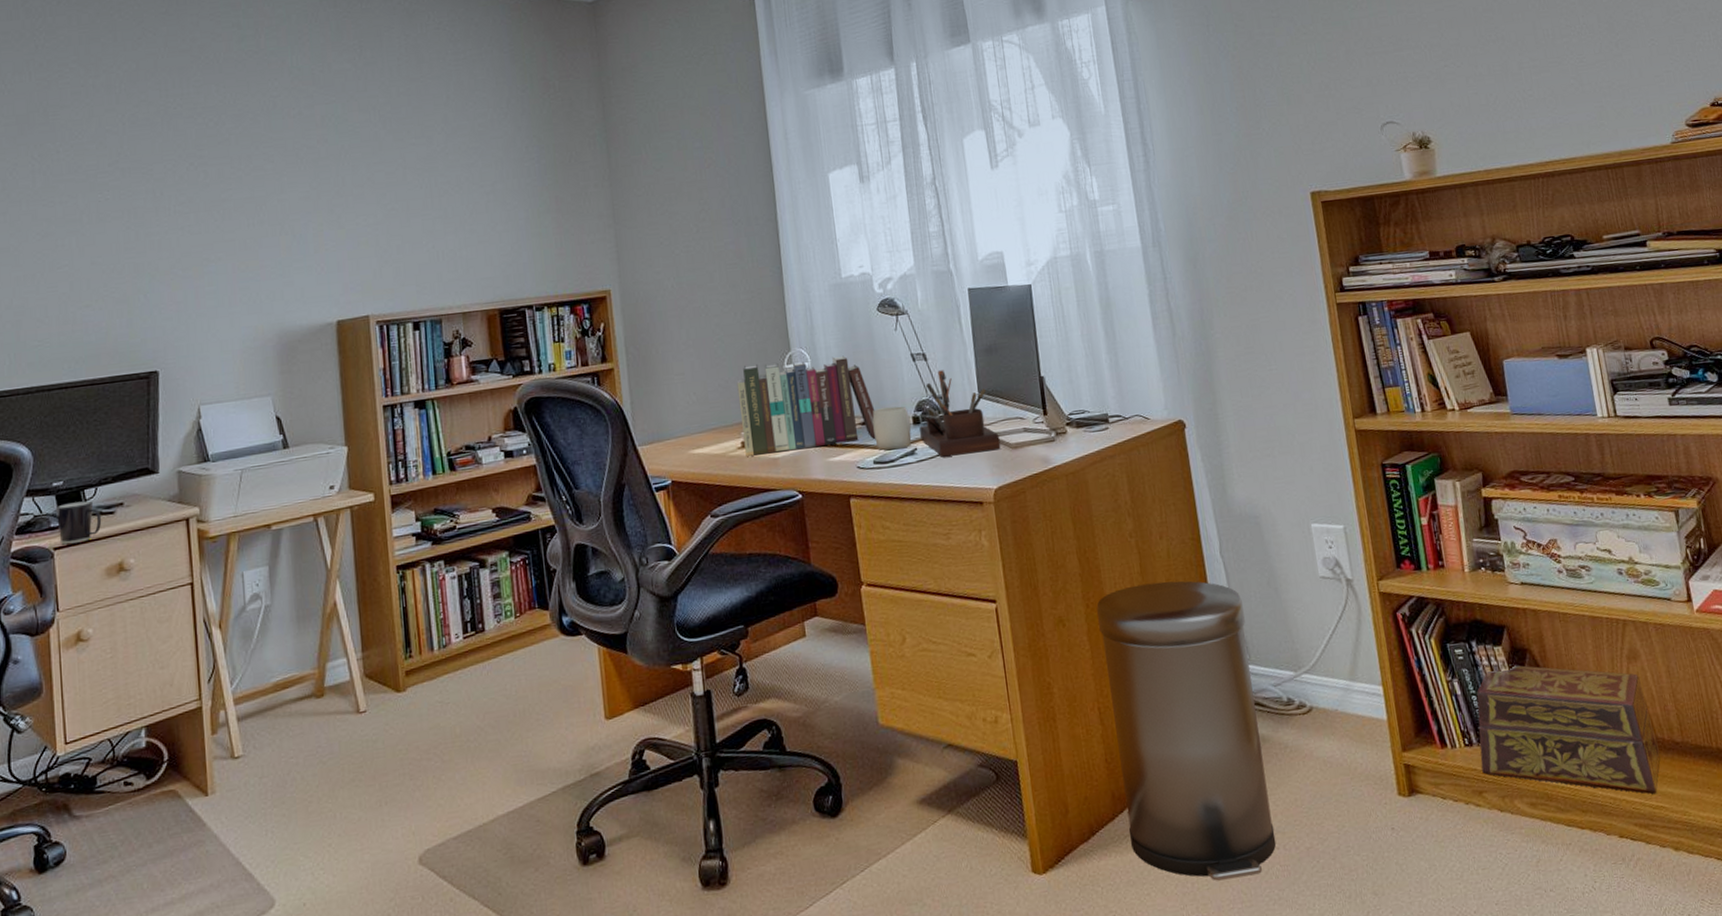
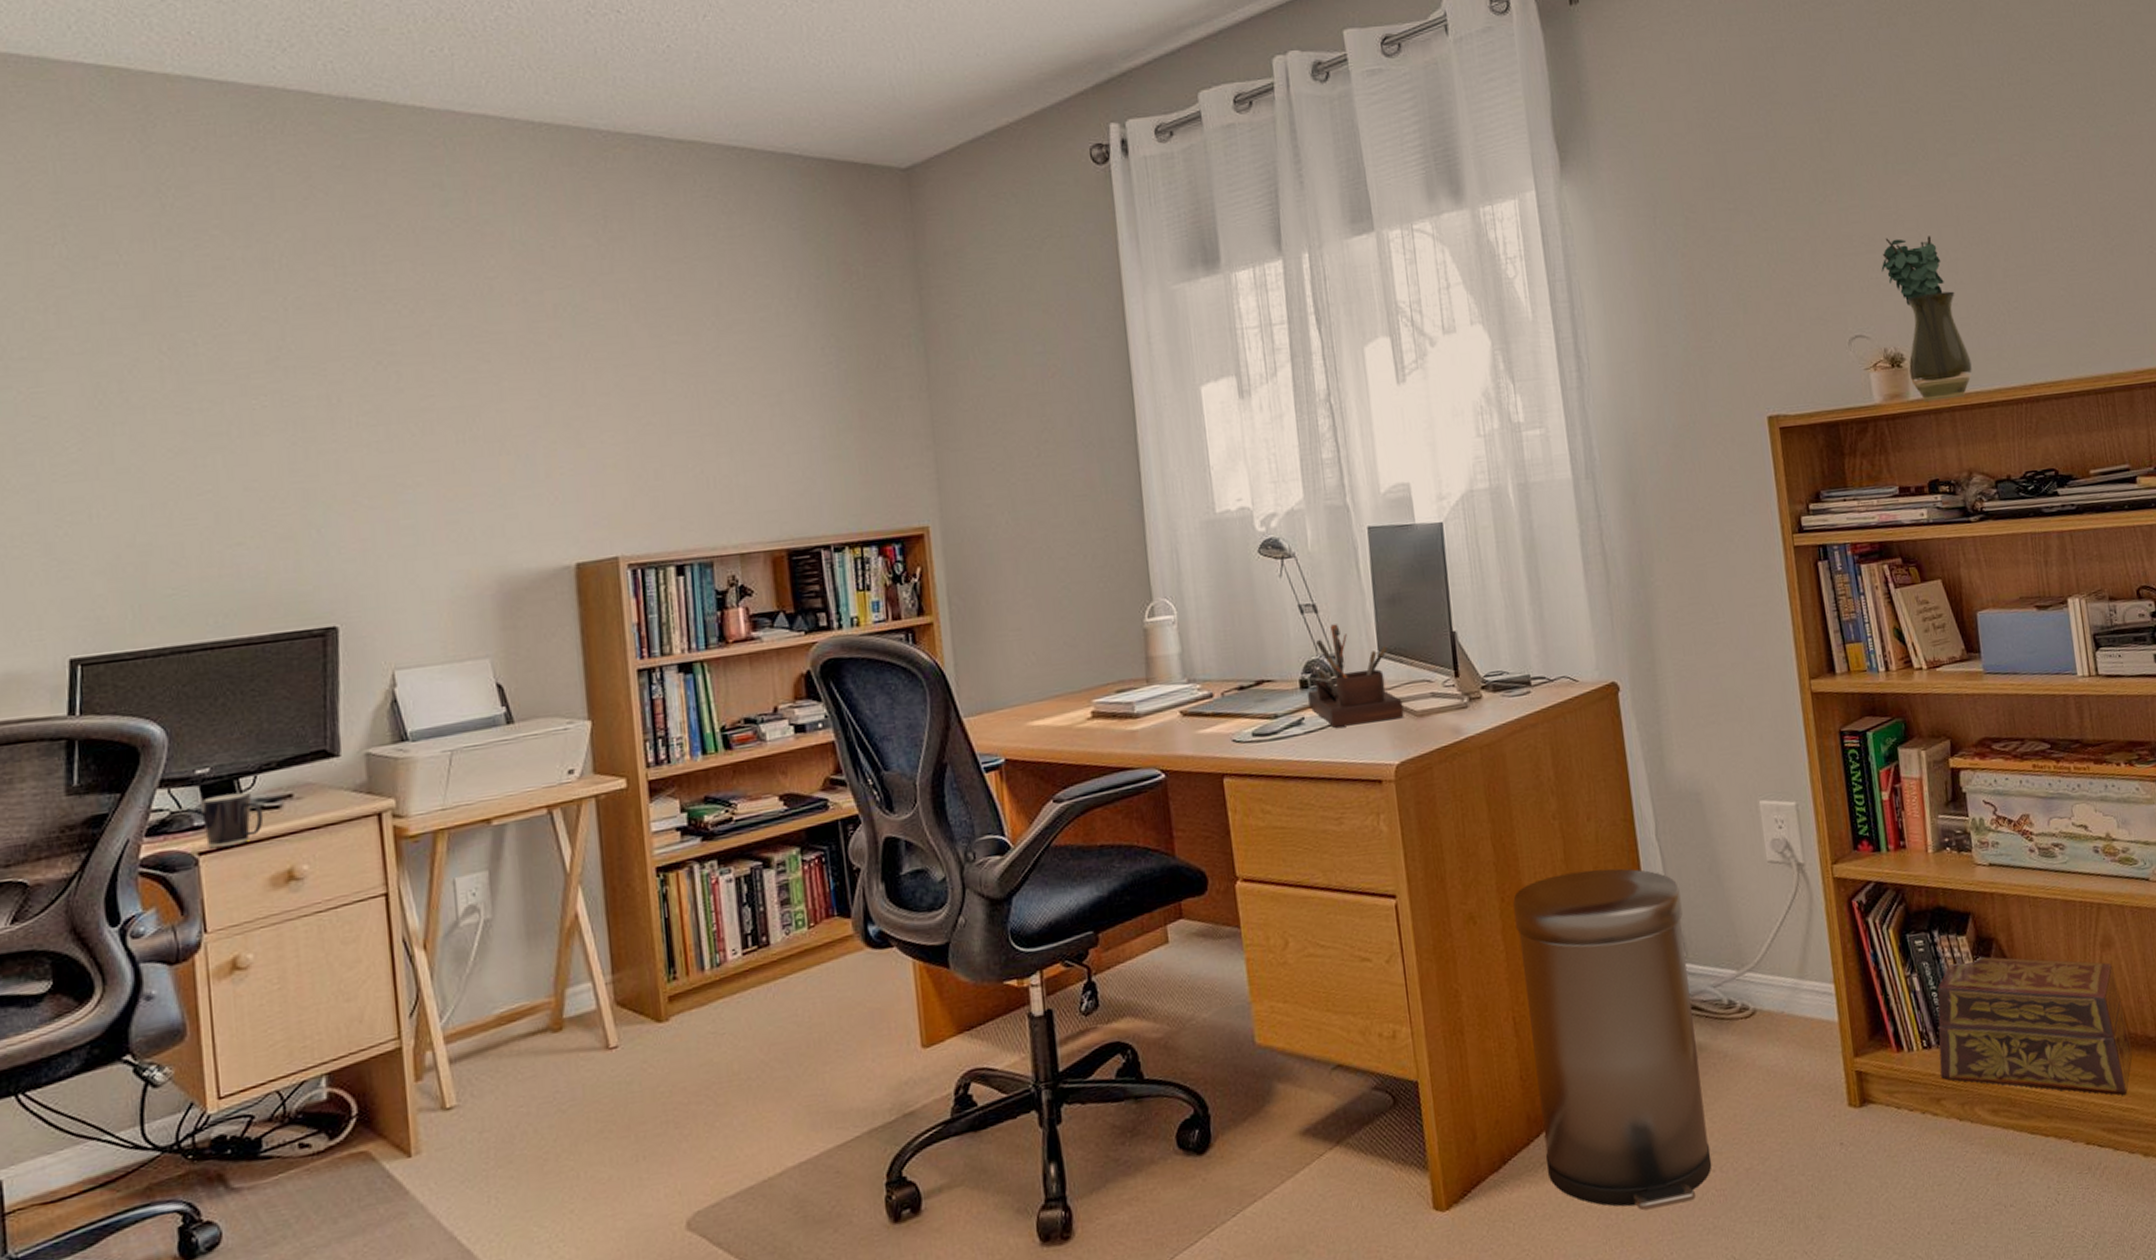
books: present [736,355,876,457] -> none [1086,607,1255,729]
mug: present [872,406,912,451] -> none [1251,667,1298,720]
vase: none [1408,35,1493,179] -> present [1881,236,1973,403]

